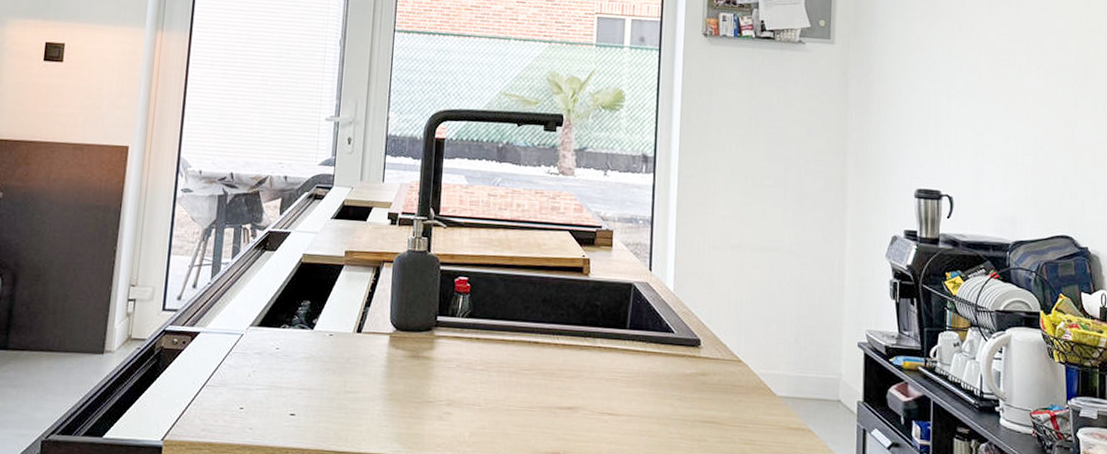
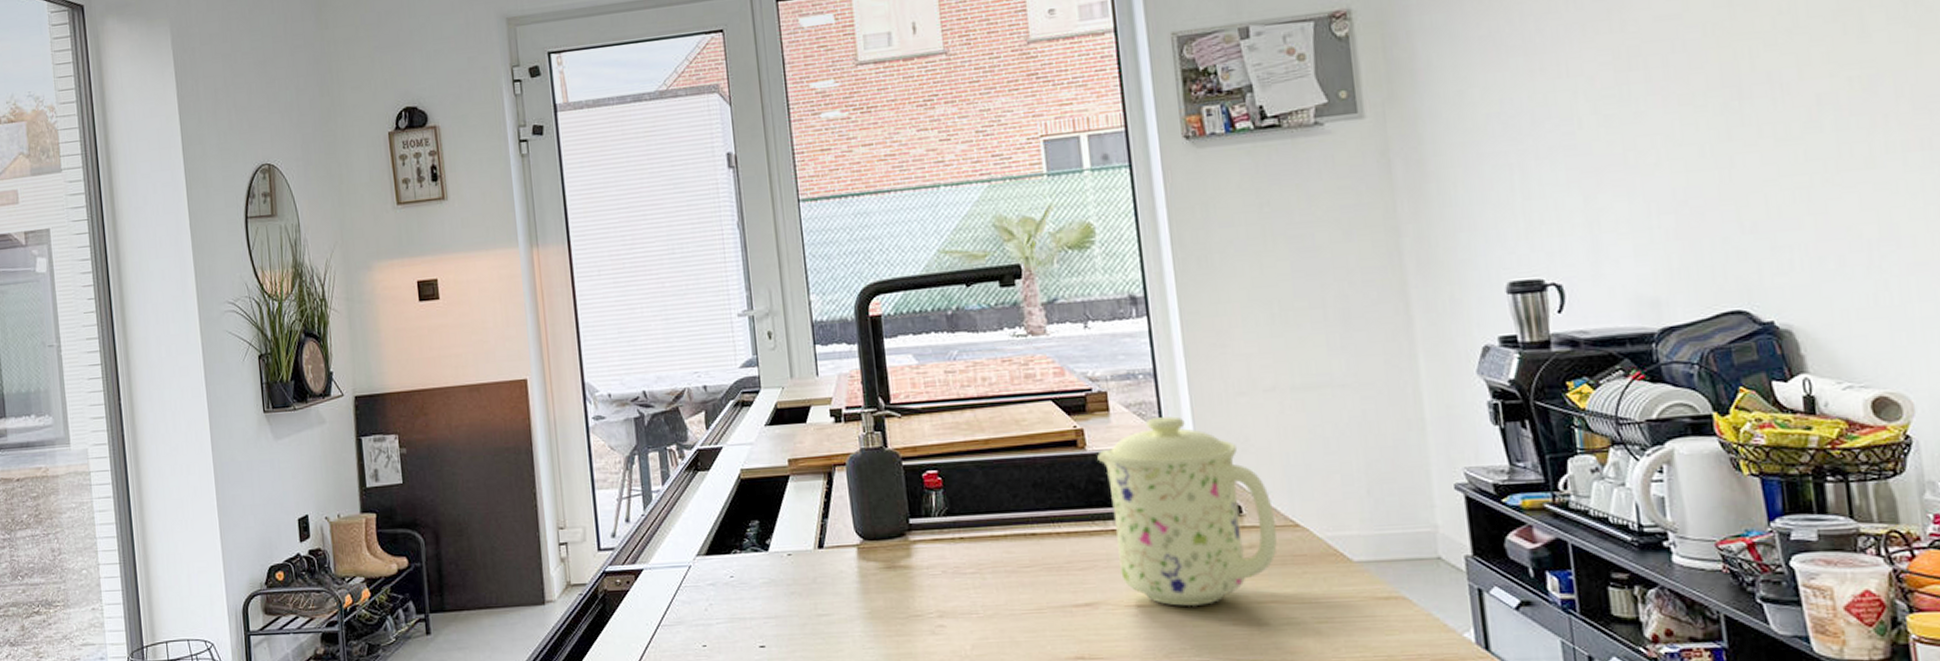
mug: none [597,257,724,420] -> present [1097,416,1277,607]

